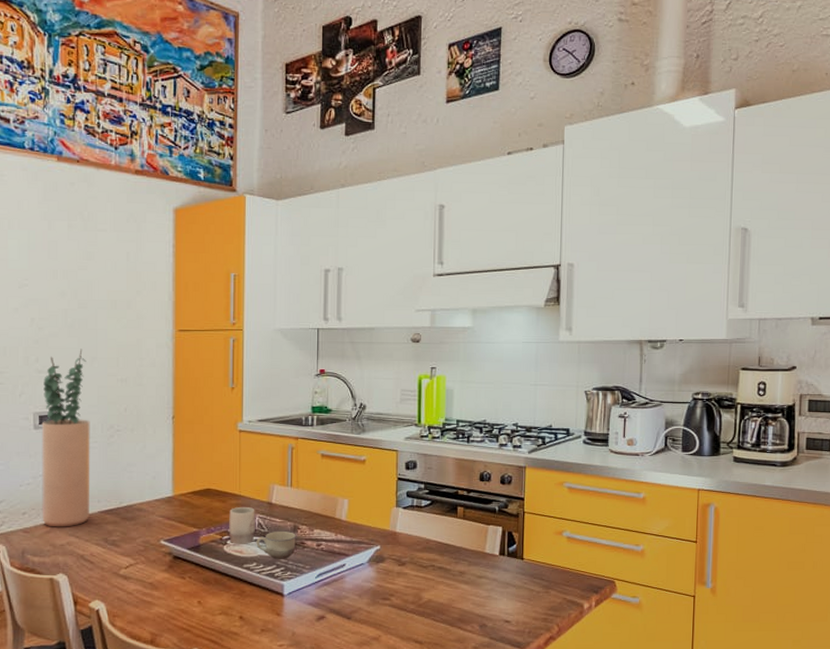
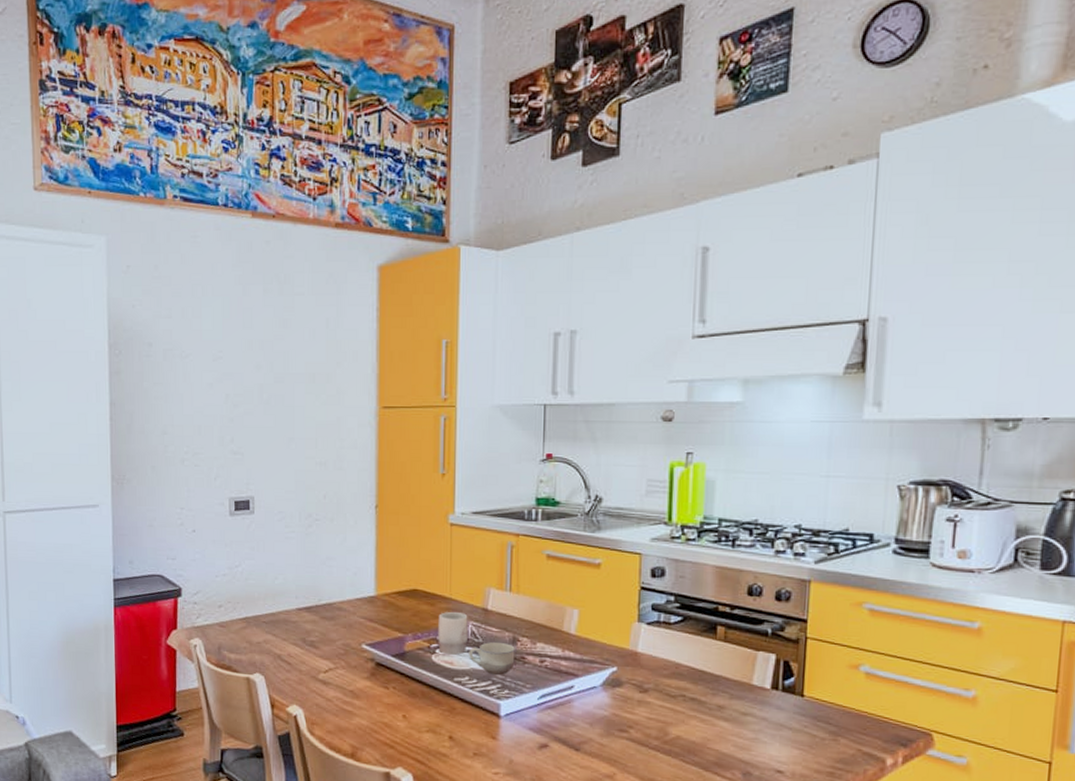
vase: present [41,348,90,527] -> none [237,428,288,624]

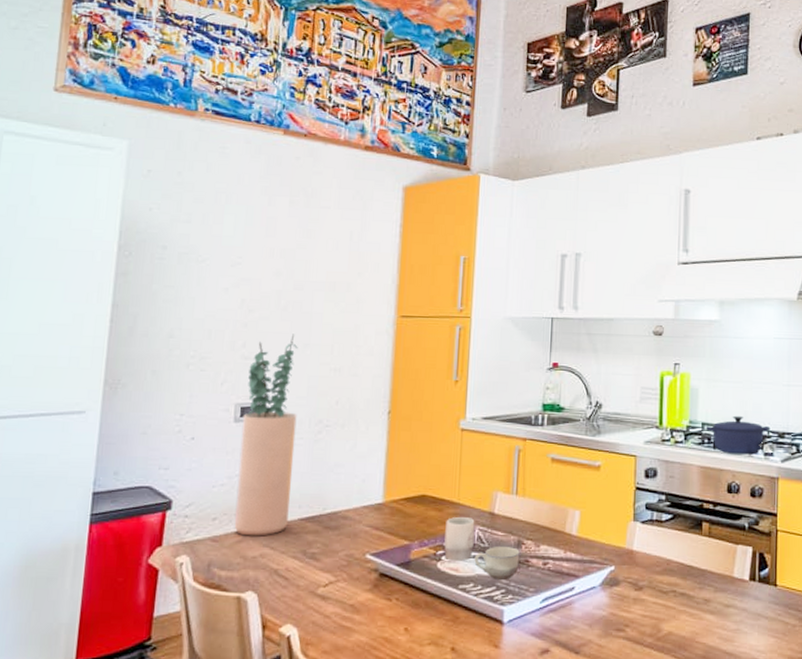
vase: none [237,428,288,624] -> present [234,334,298,536]
cooking pot: none [722,511,801,556] -> present [705,415,769,456]

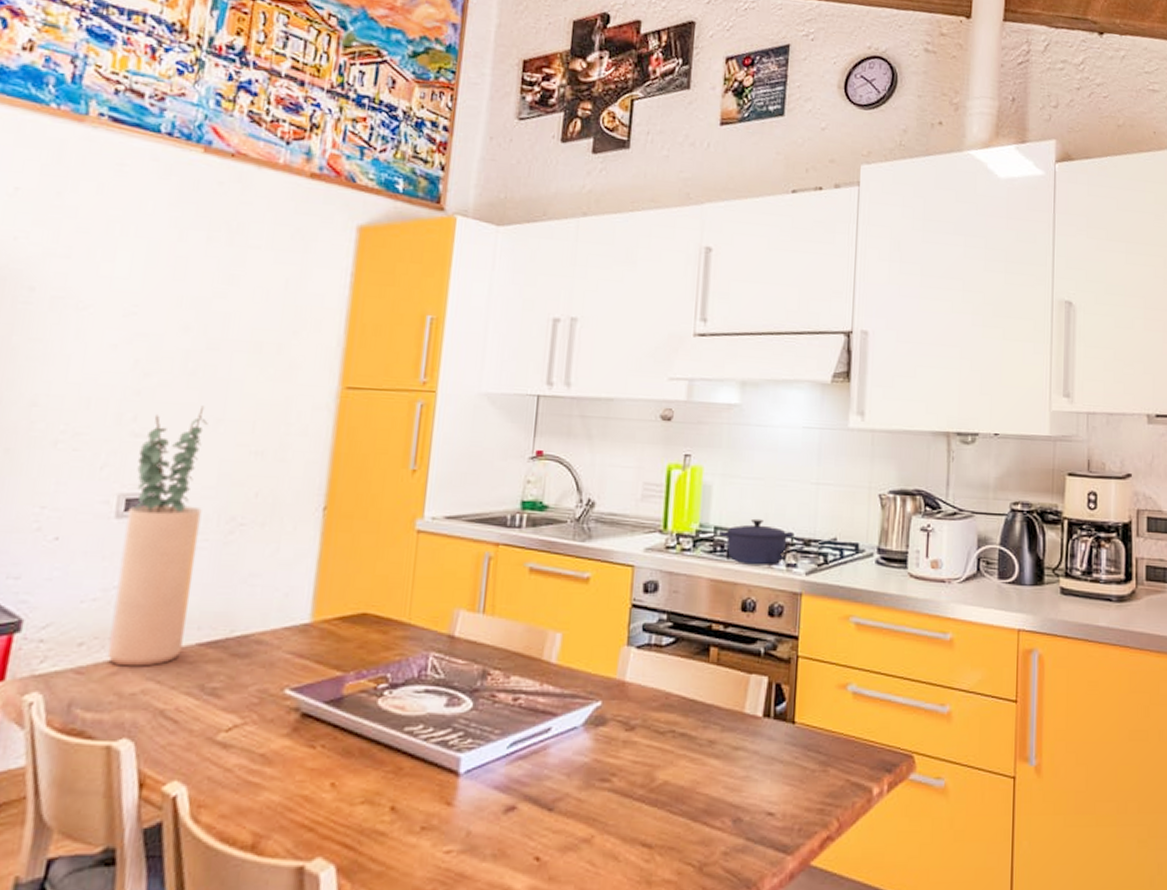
mug: present [444,516,475,561] -> none [387,640,429,697]
cup: present [474,547,520,581] -> none [426,678,485,721]

